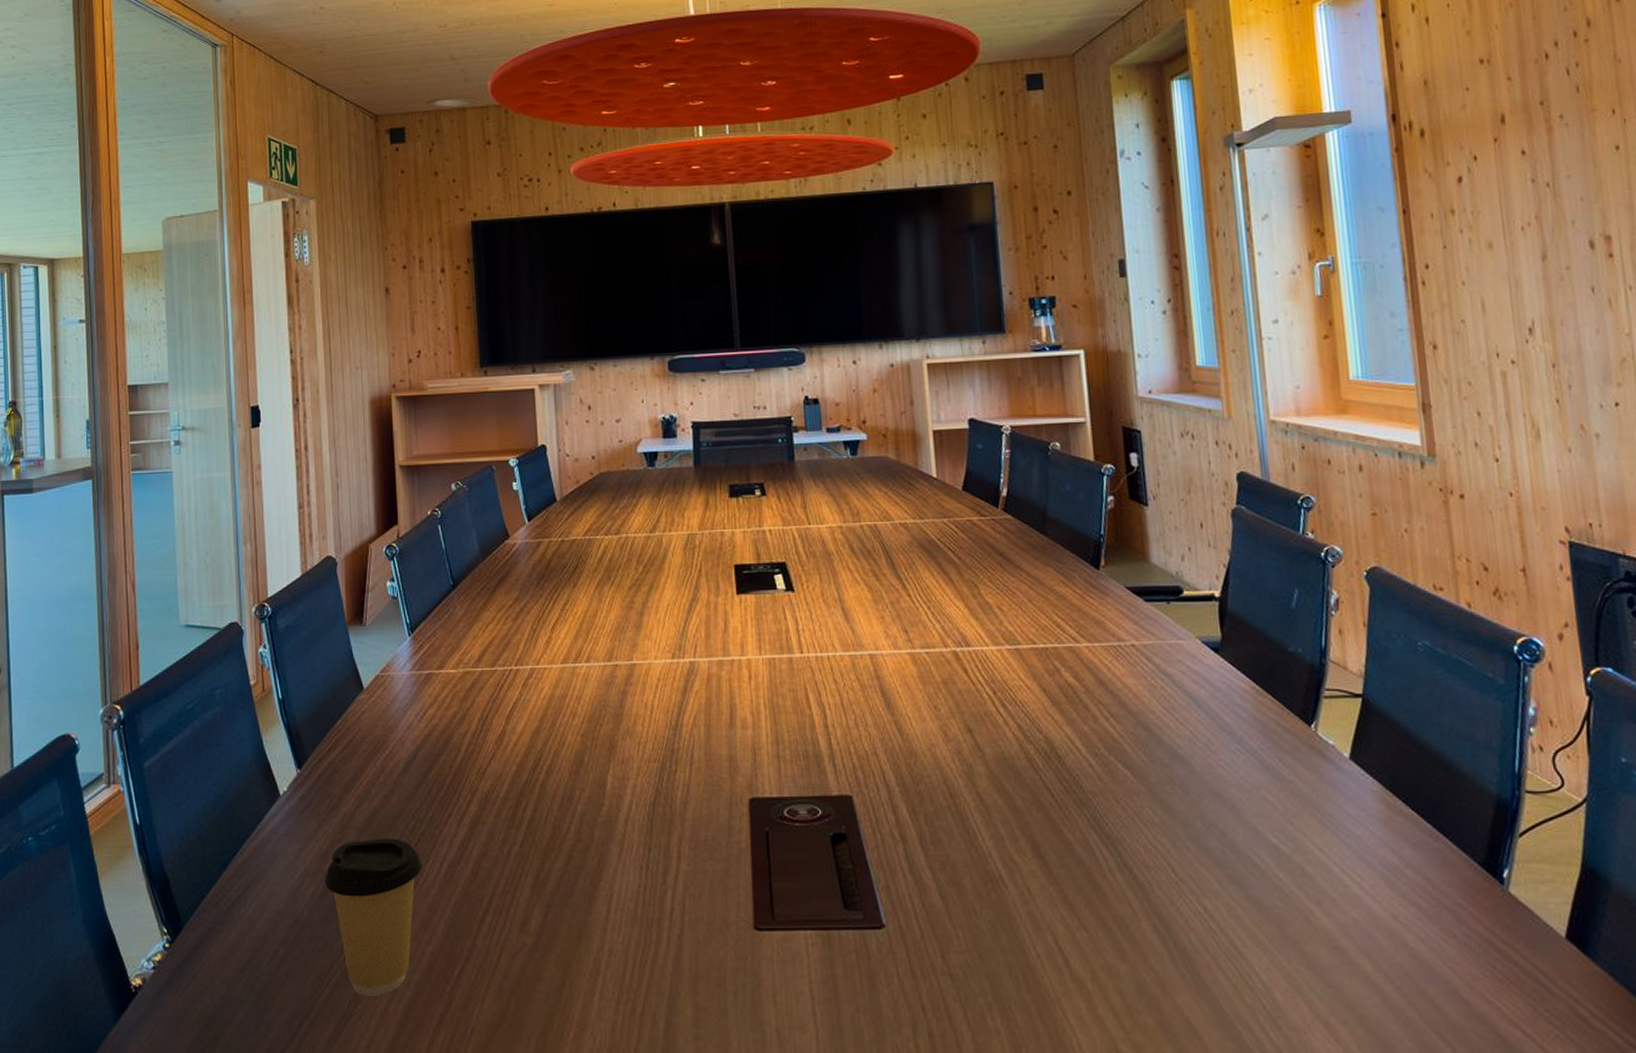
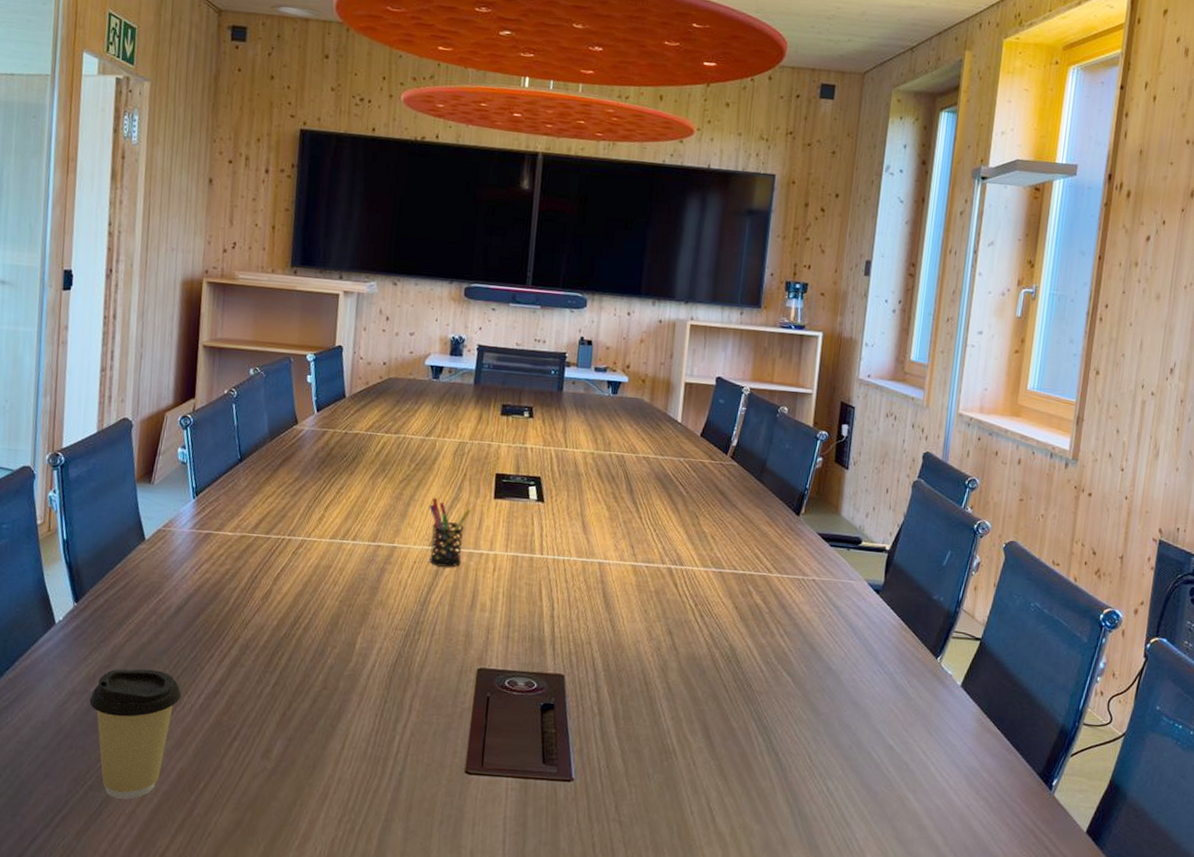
pen holder: none [665,602,713,681] -> present [429,498,472,567]

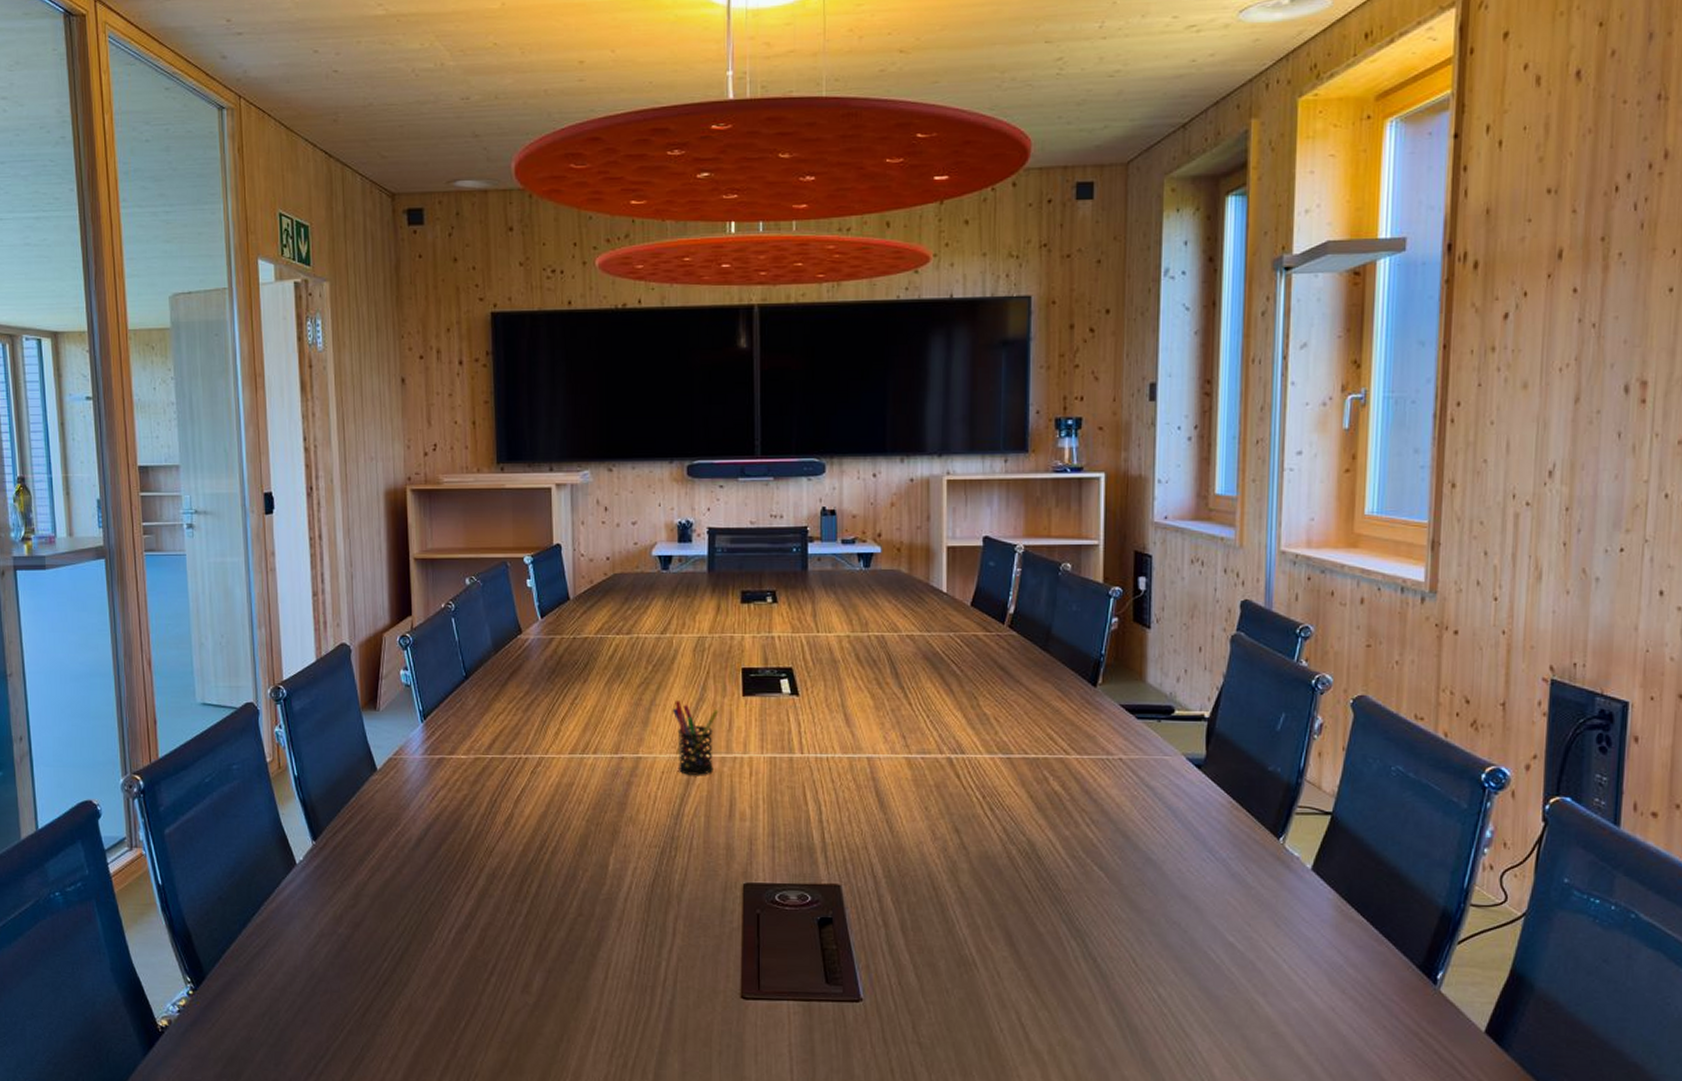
coffee cup: present [89,669,182,799] -> none [339,906,432,1043]

